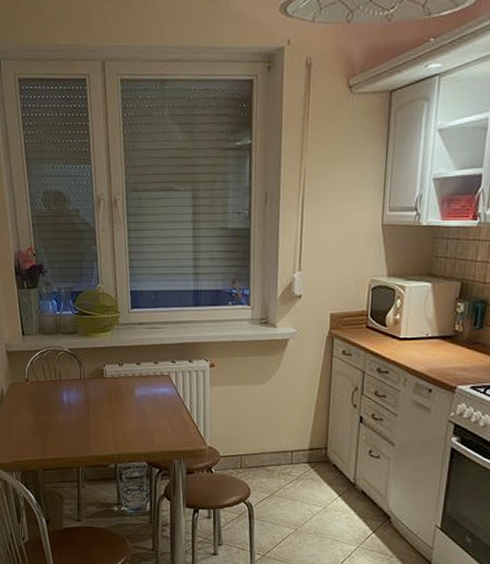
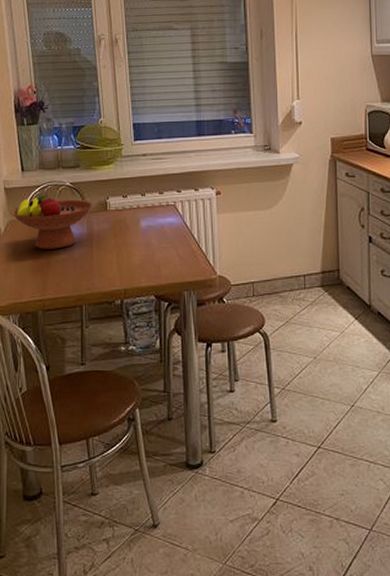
fruit bowl: none [12,359,90,413] -> present [11,195,93,249]

